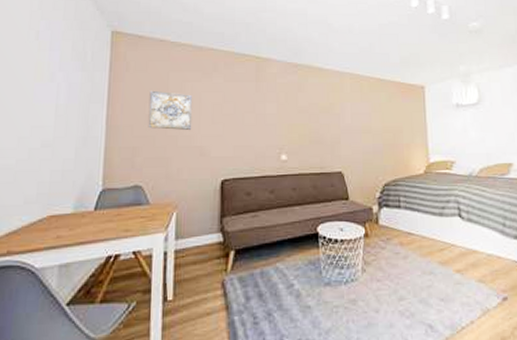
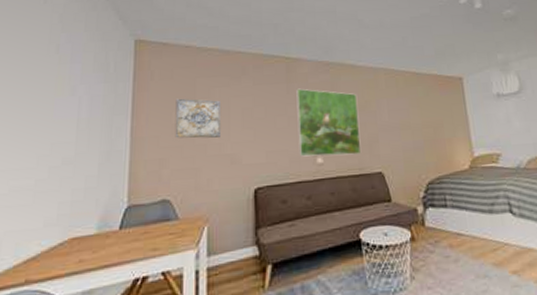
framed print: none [264,87,324,154] -> present [296,88,362,157]

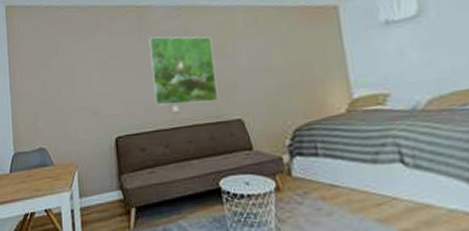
wall art: present [175,98,220,139] -> none [42,56,82,93]

